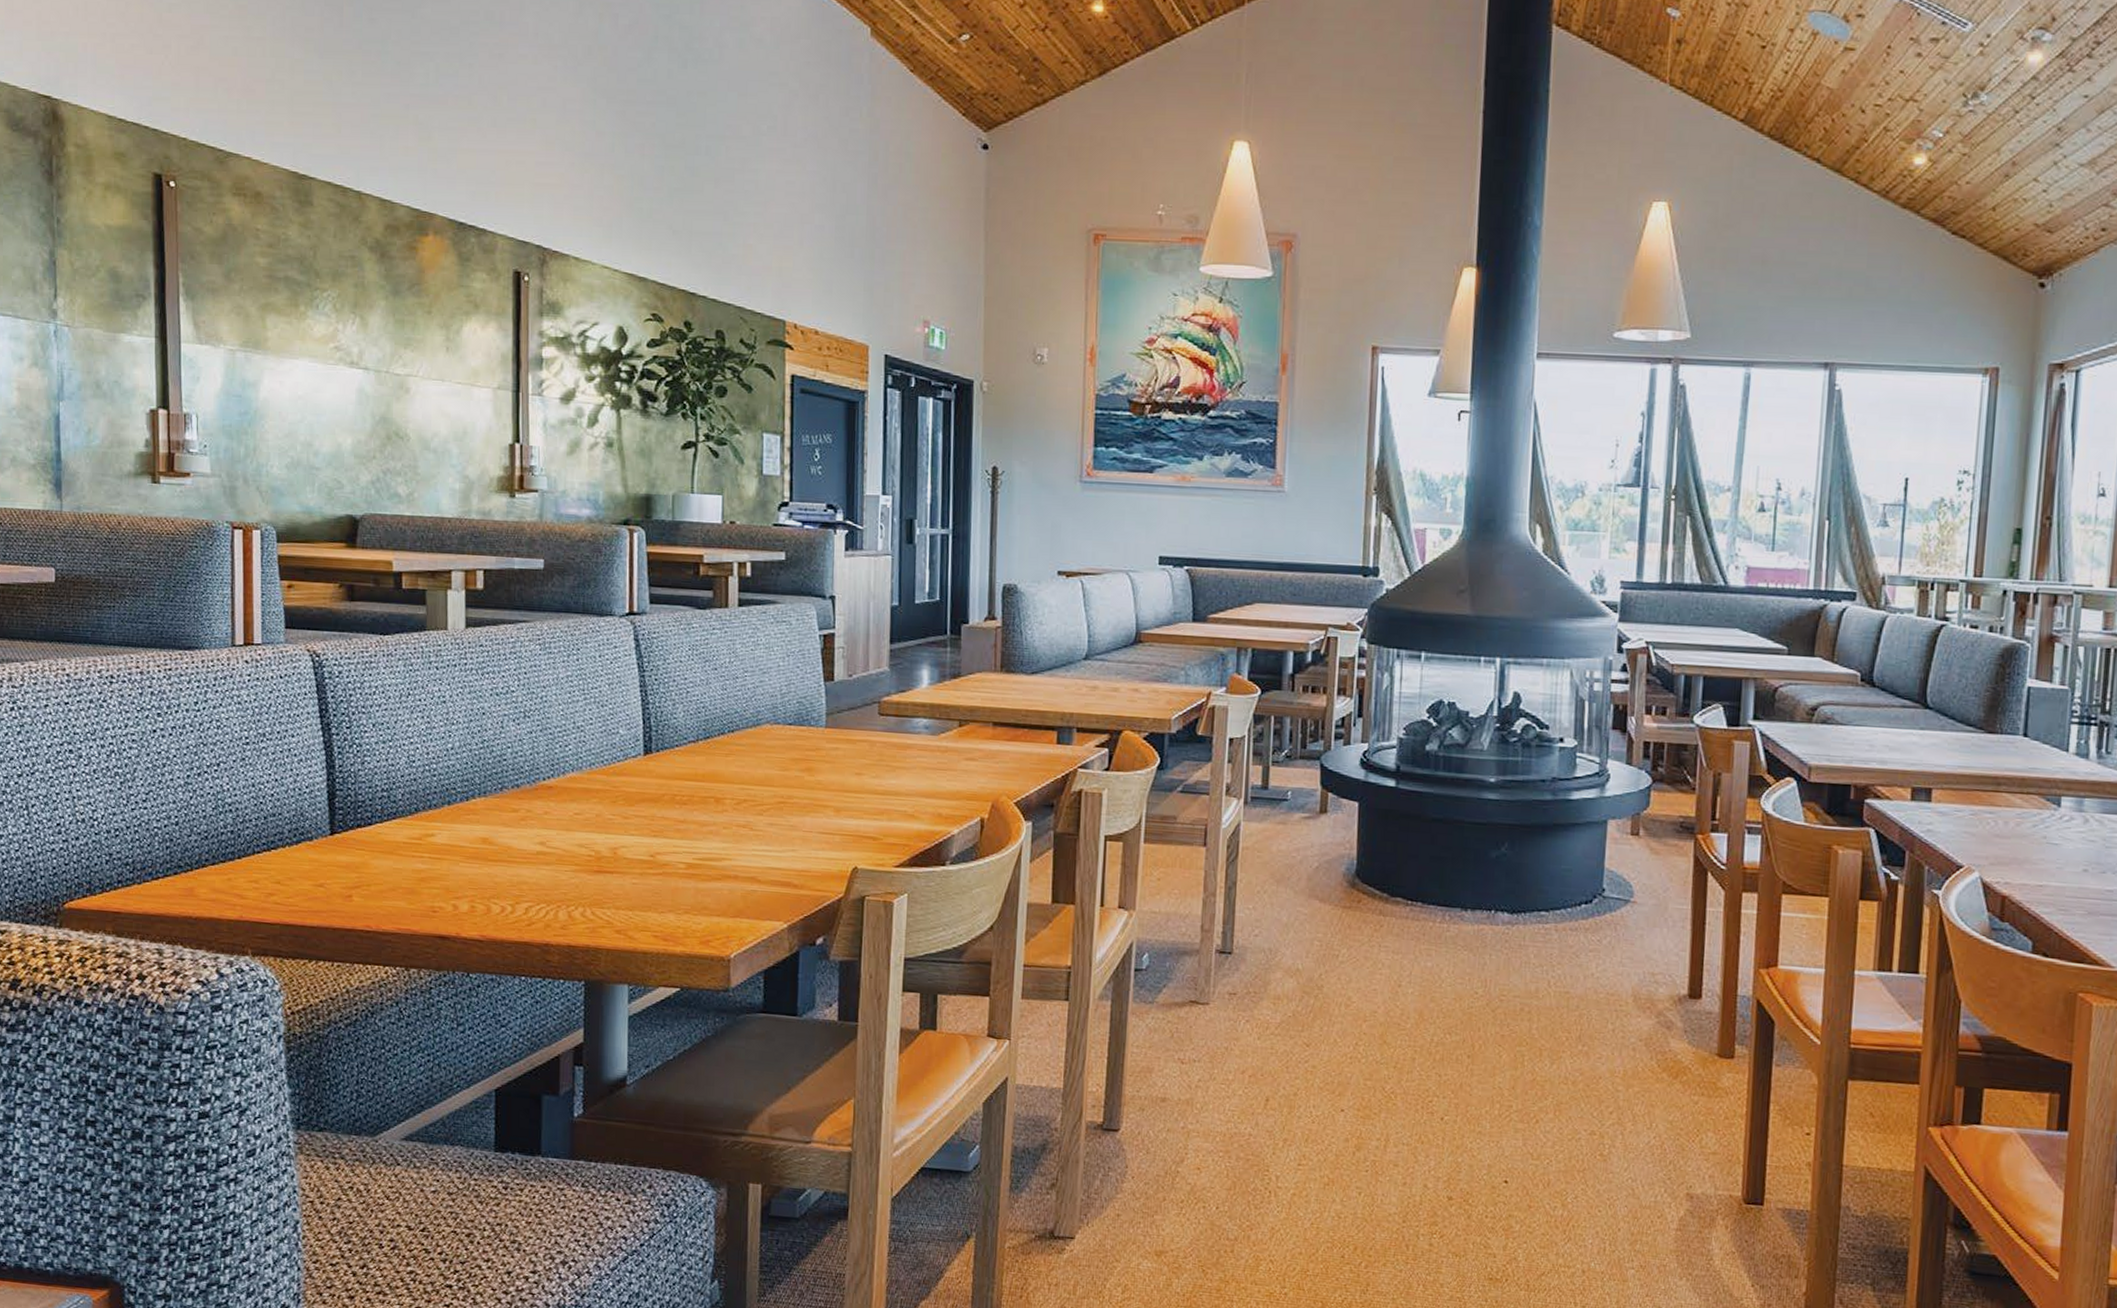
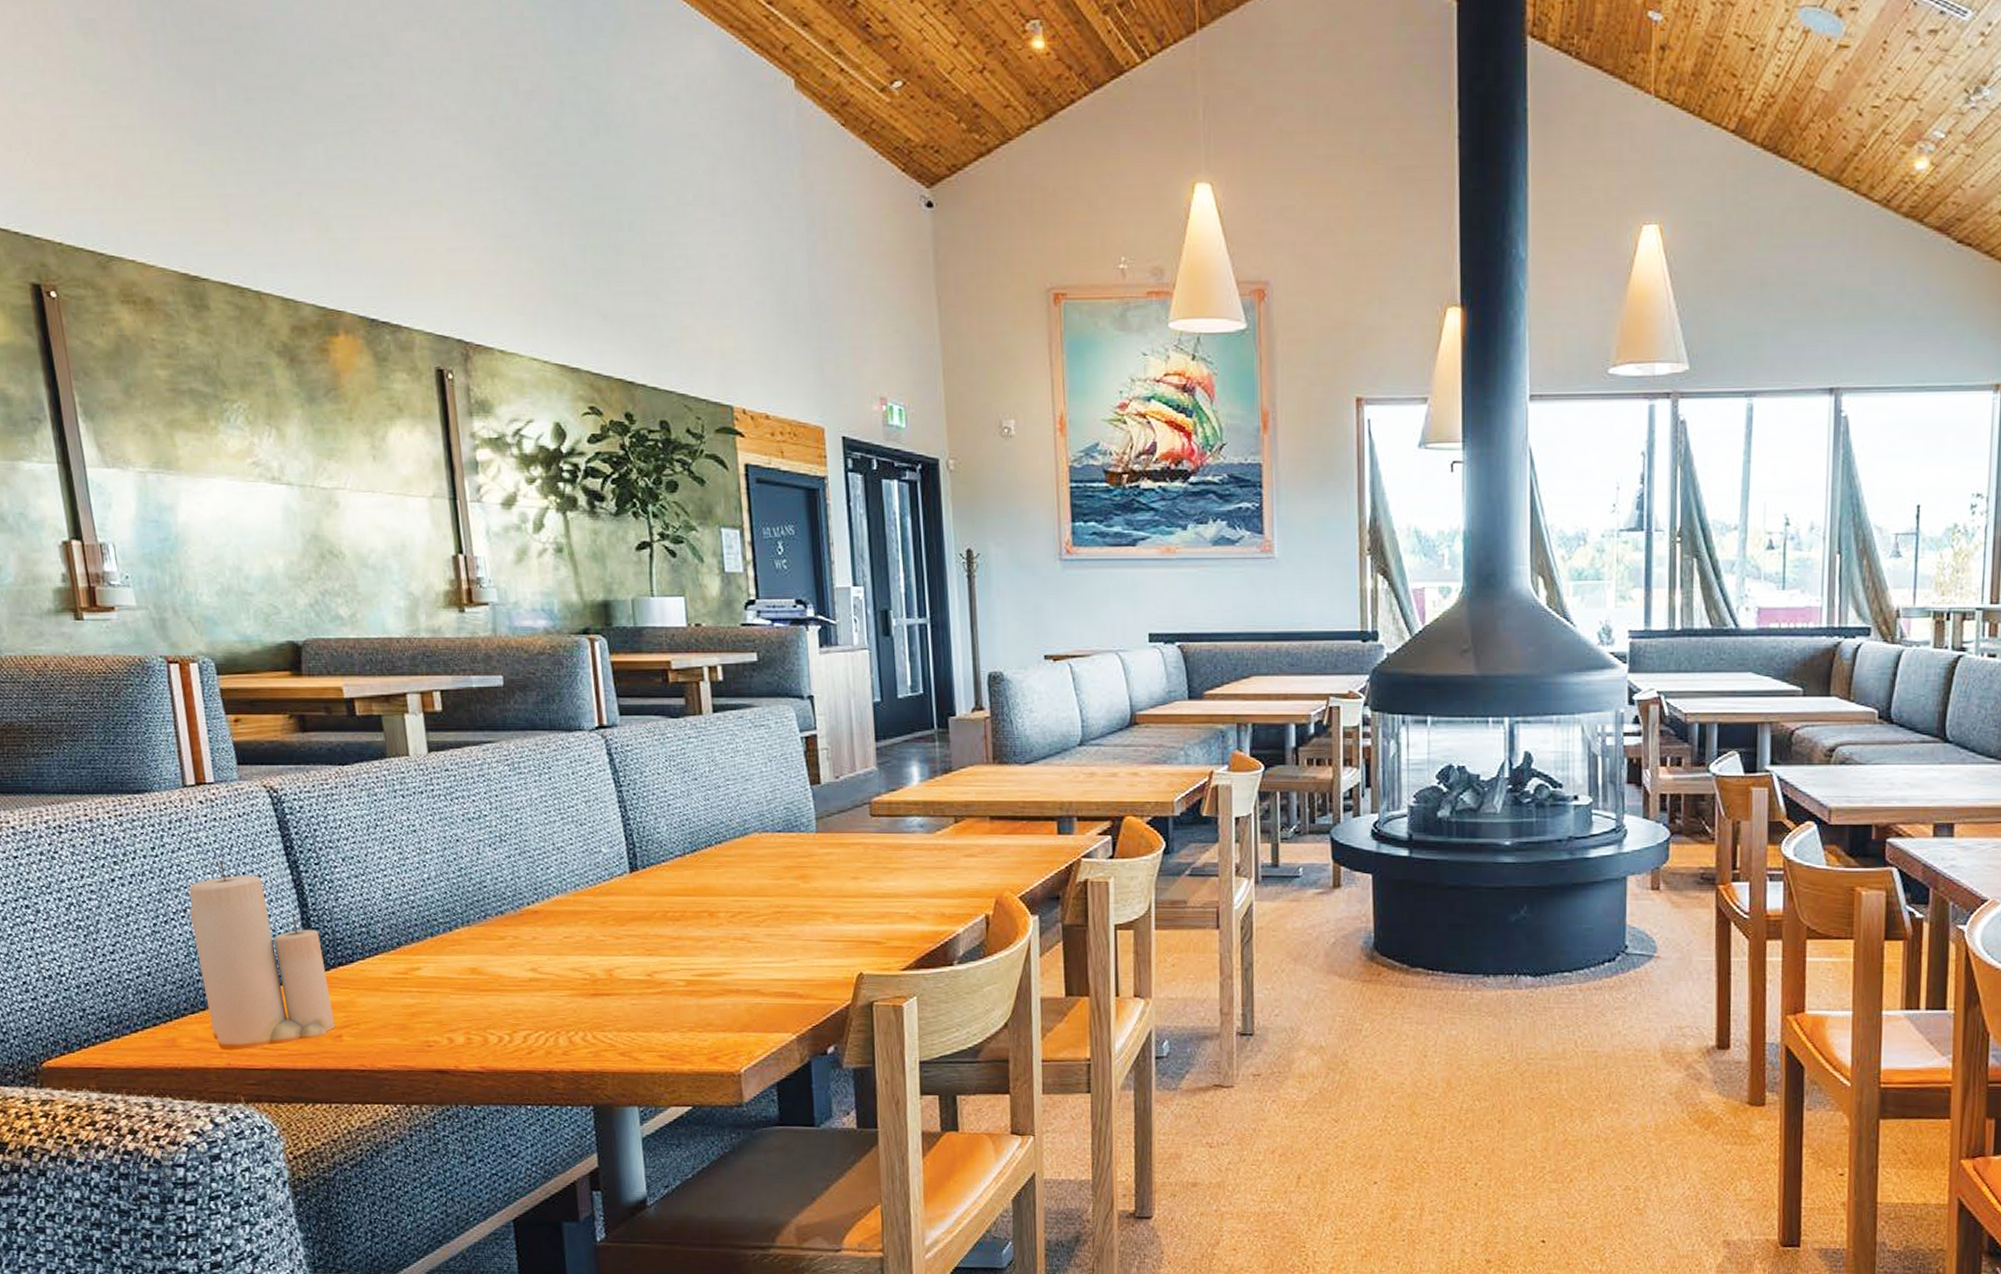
candle: none [223,717,347,904] -> present [188,859,335,1051]

